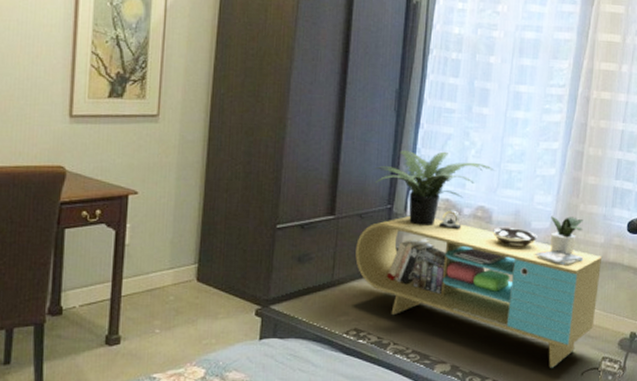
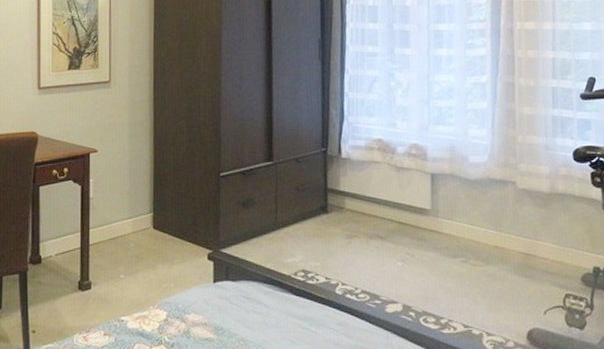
media console: present [355,149,603,368] -> none [296,93,551,307]

